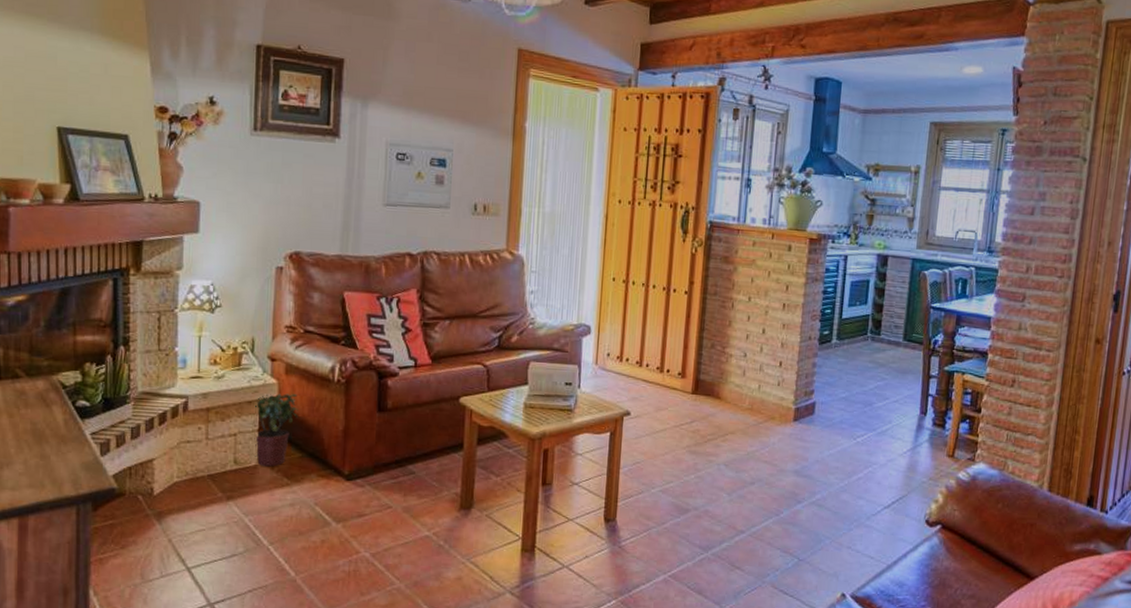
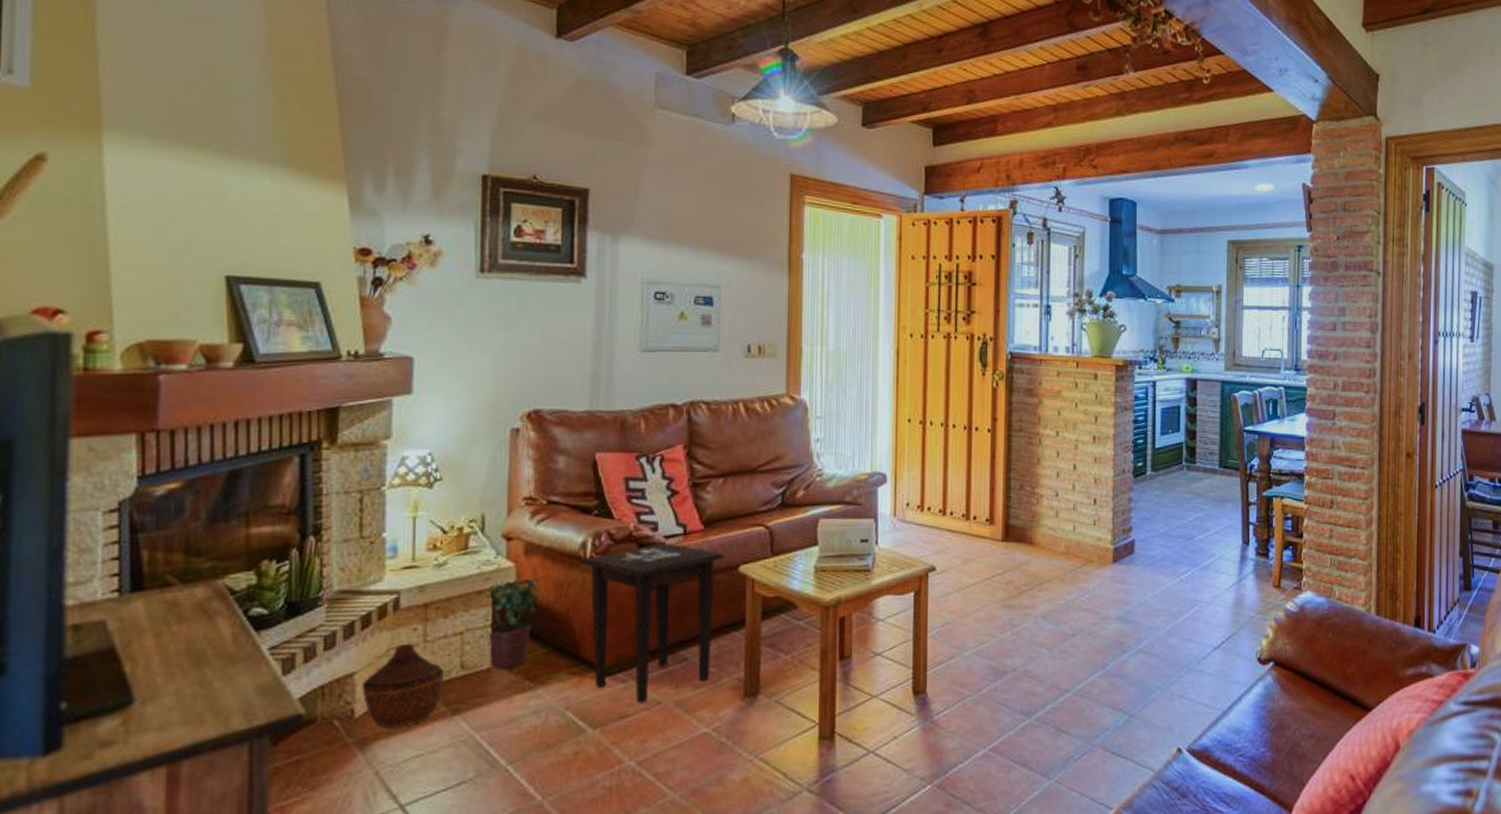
woven basket: none [159,439,222,506] -> present [361,643,445,728]
side table: none [328,372,448,507] -> present [579,543,725,704]

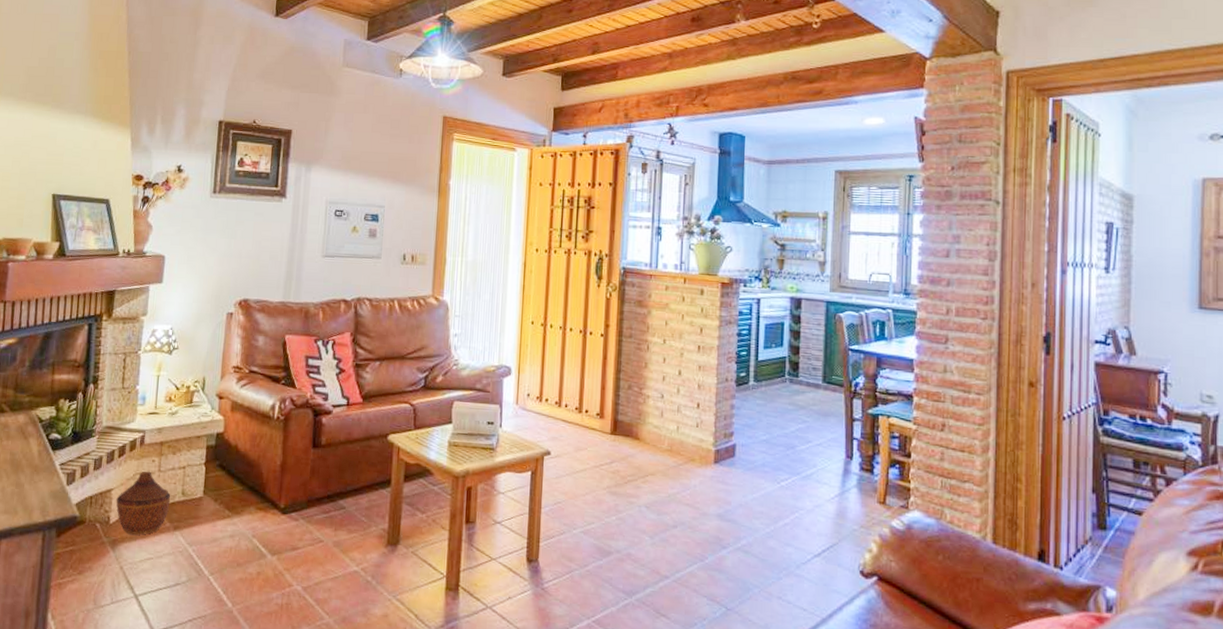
potted plant: present [486,578,542,669] -> none [201,429,241,499]
side table: present [579,543,725,704] -> none [269,410,378,540]

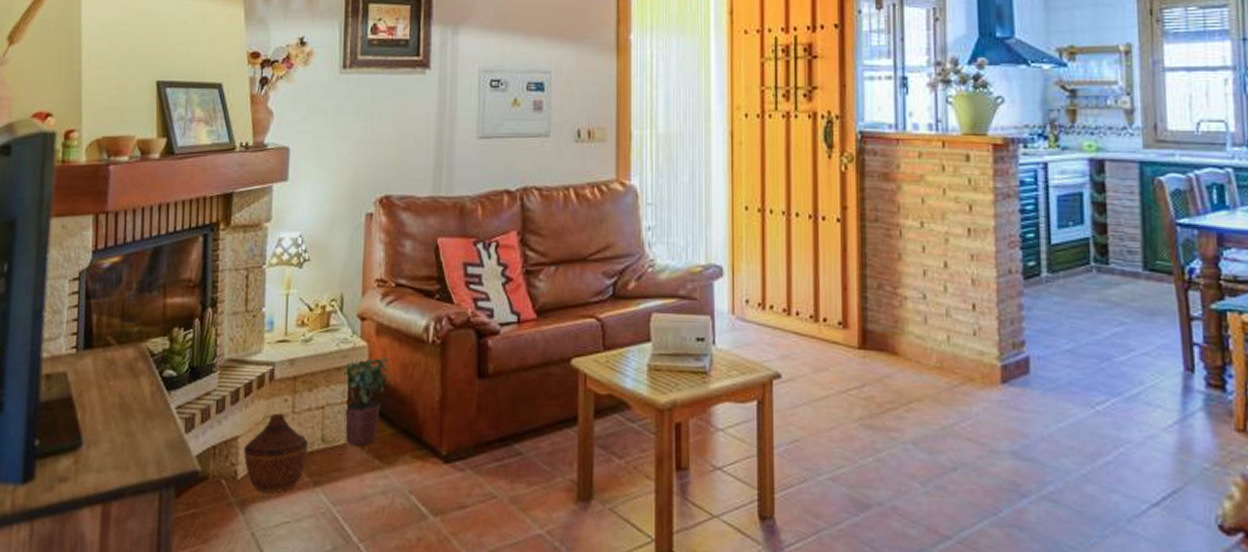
potted plant: none [201,429,241,499] -> present [343,358,390,446]

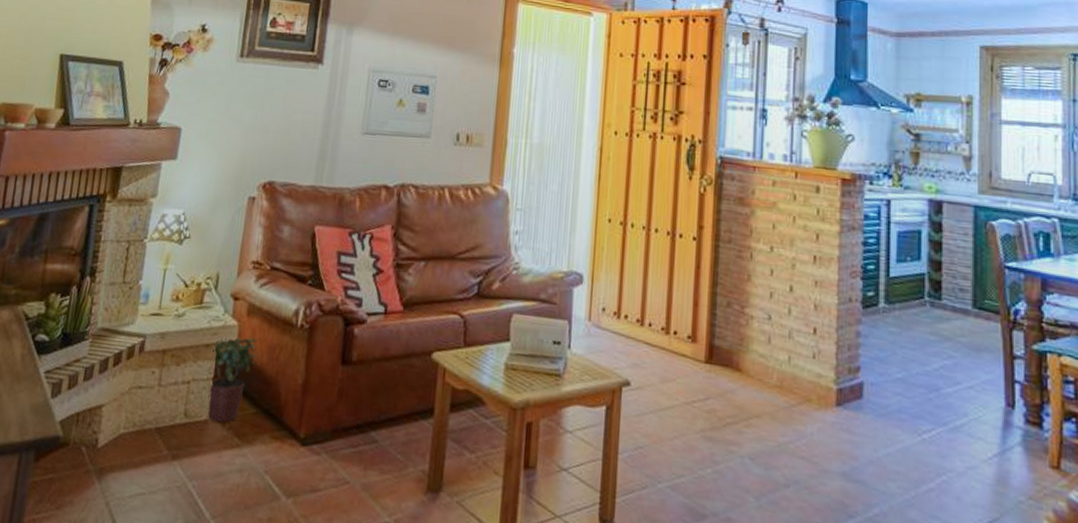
woven basket: present [243,413,309,493] -> none [106,384,171,464]

